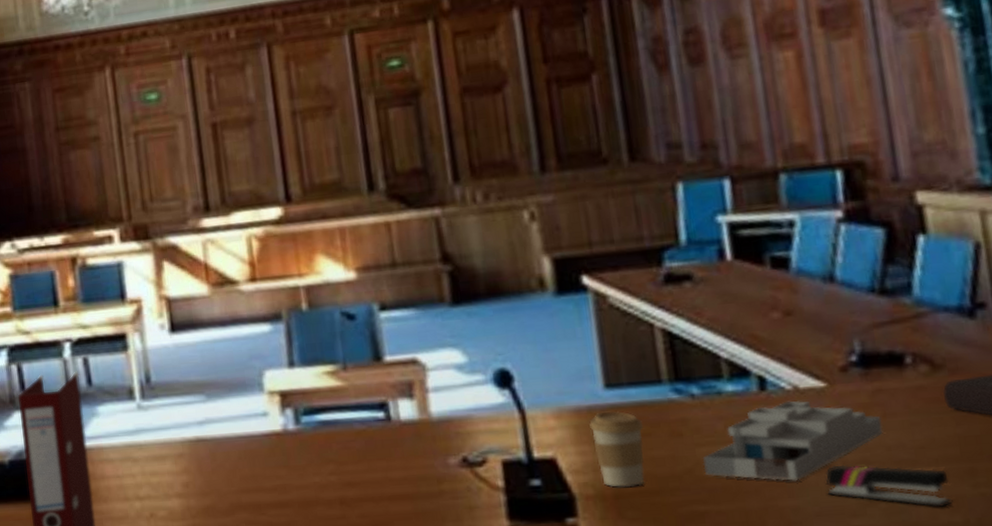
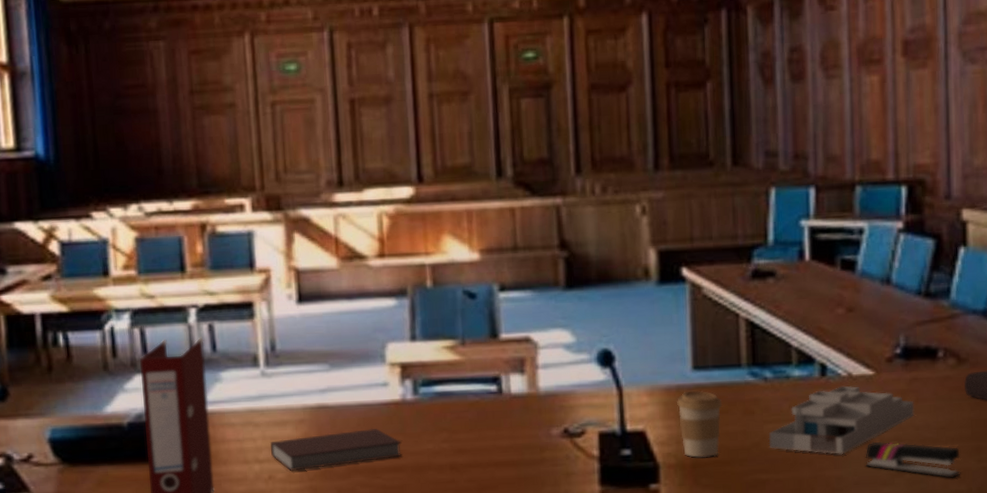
notebook: none [149,461,288,509] -> present [269,428,403,472]

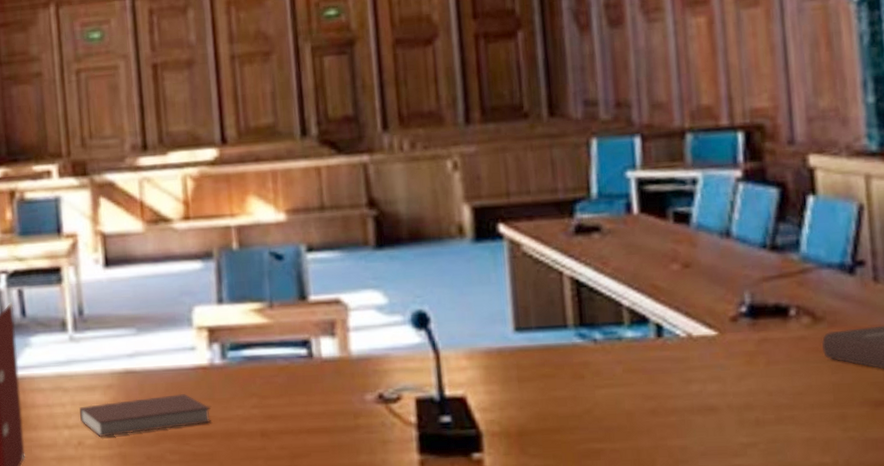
coffee cup: present [677,390,723,458] -> none [499,353,549,425]
desk organizer: present [768,385,914,455] -> none [601,347,766,423]
stapler: present [865,441,961,478] -> none [711,408,825,449]

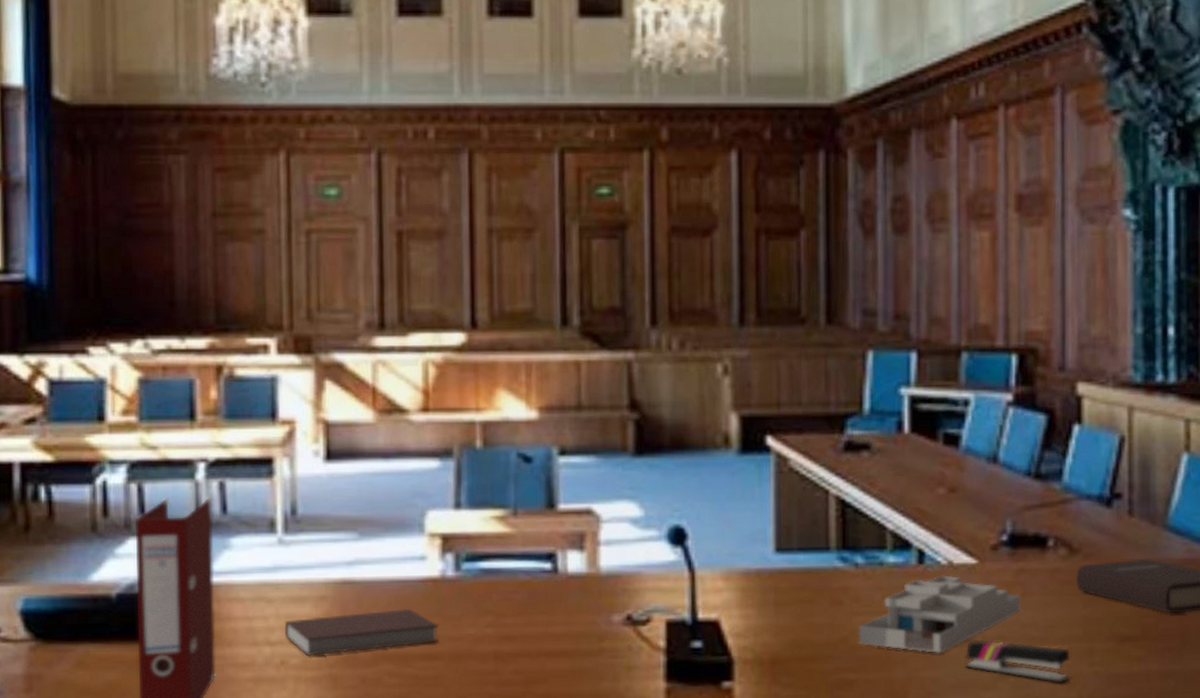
desk organizer: none [601,347,766,423] -> present [858,575,1021,654]
stapler: none [711,408,825,449] -> present [965,639,1071,683]

